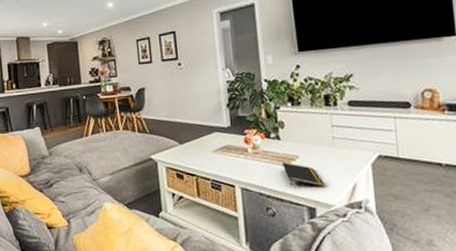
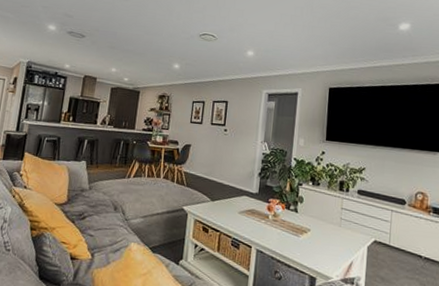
notepad: present [282,162,324,186] -> none [295,233,327,259]

